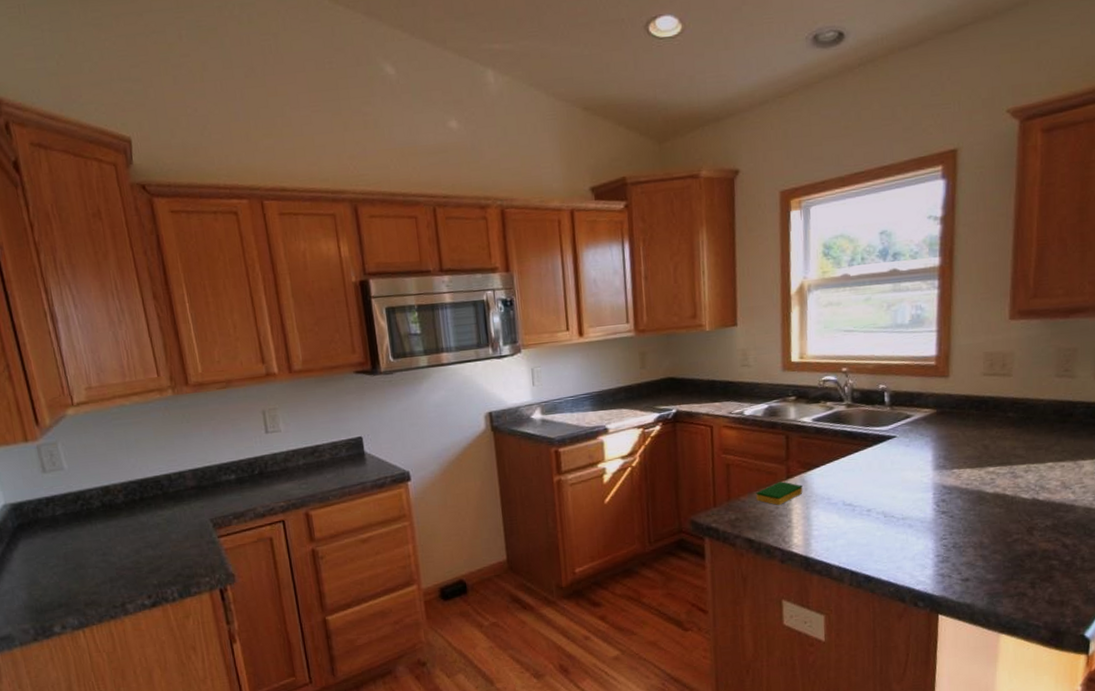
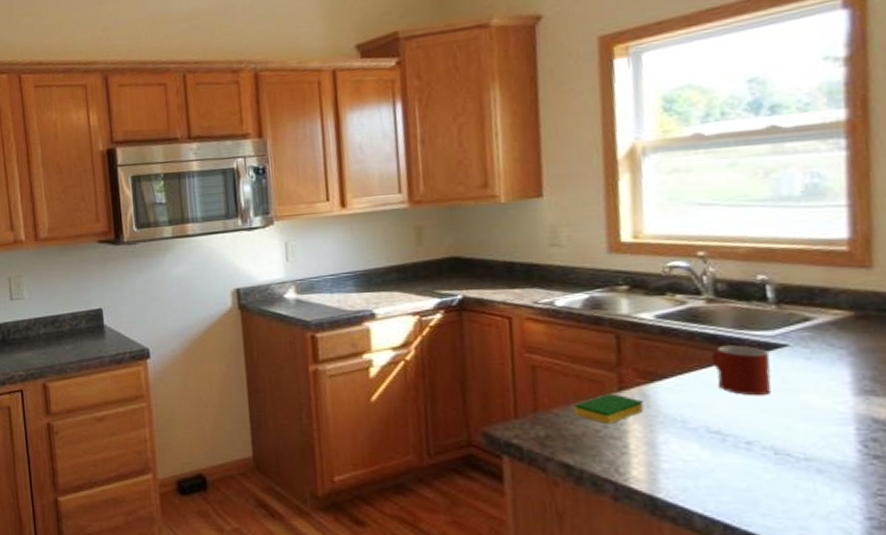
mug: none [848,438,885,476] -> present [712,345,772,396]

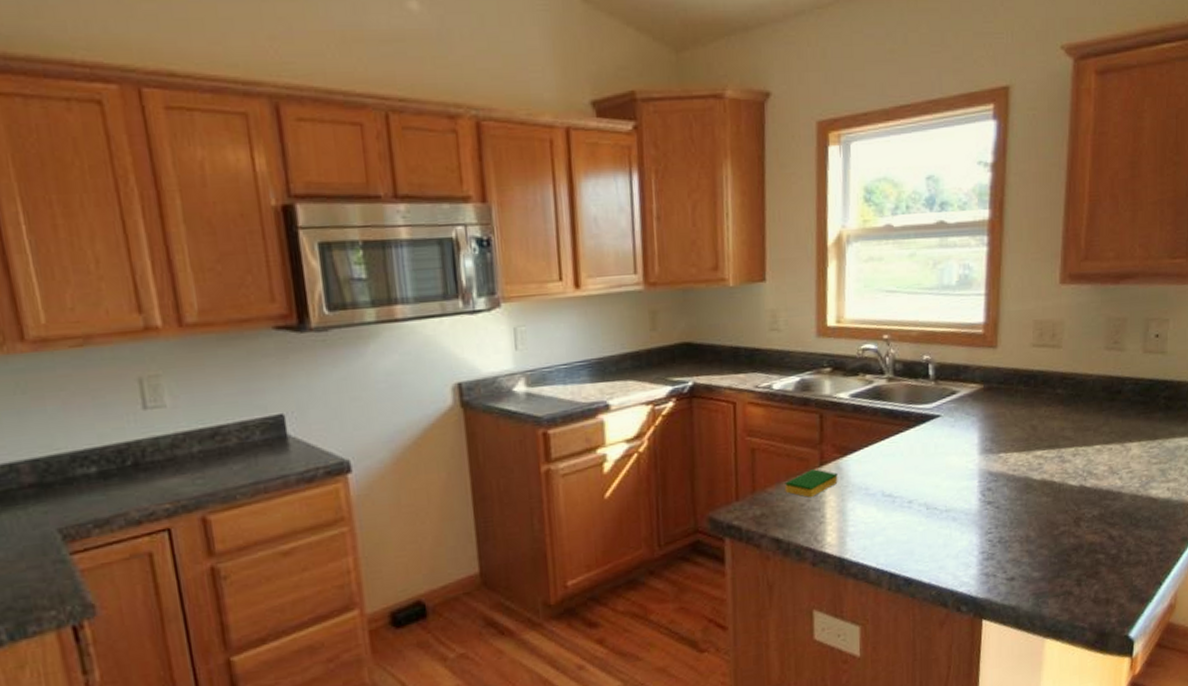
mug: present [712,345,772,396] -> none [889,418,928,462]

